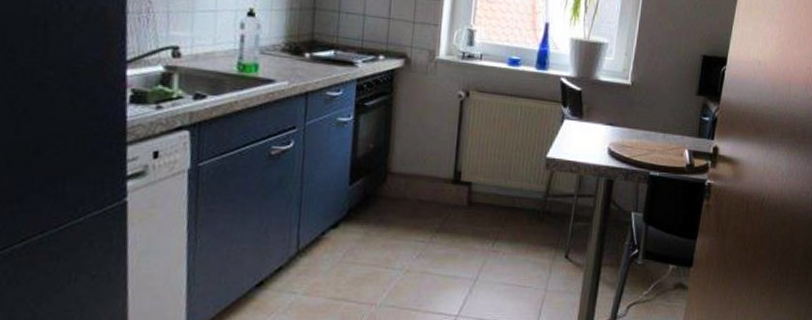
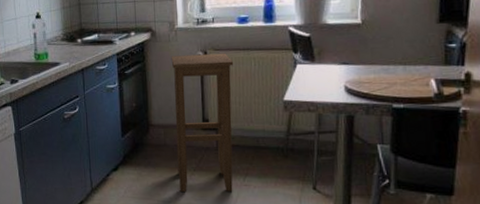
stool: none [416,91,499,258] -> present [171,53,234,192]

